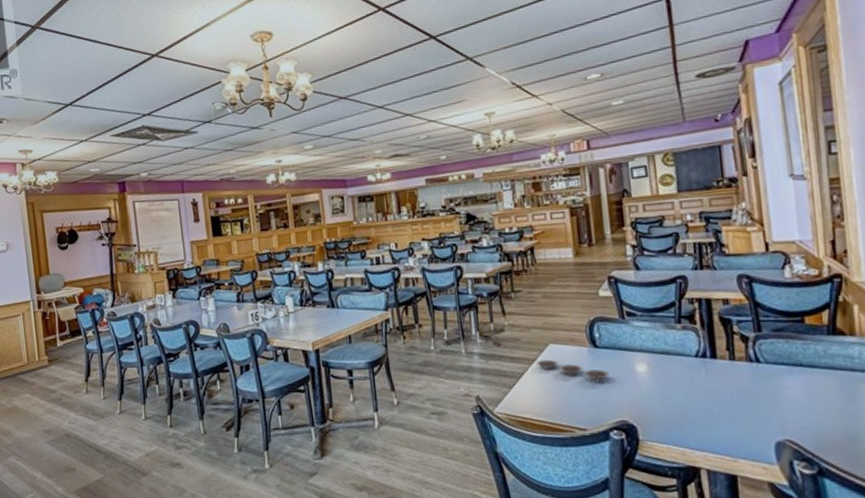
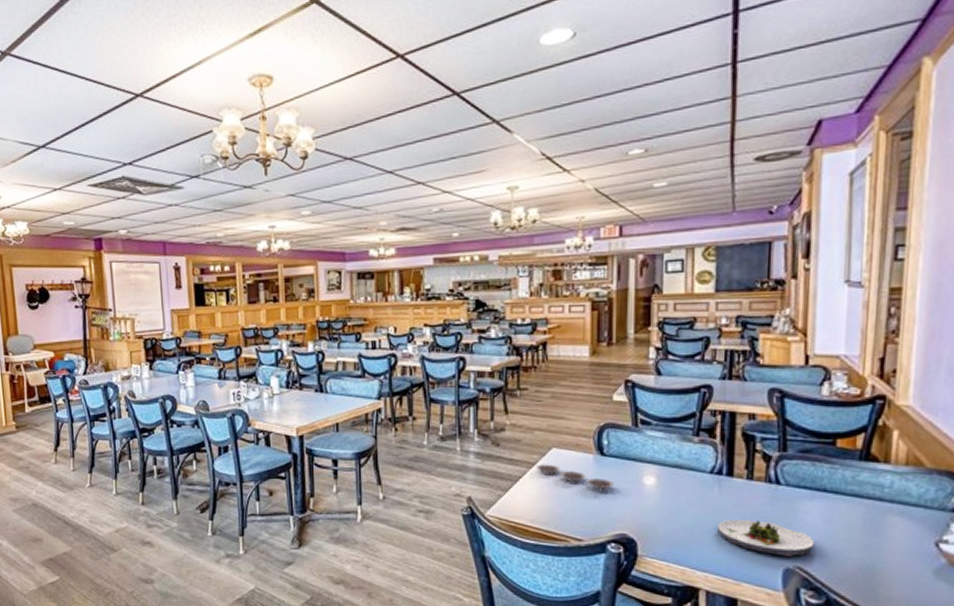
salad plate: none [709,398,801,431] -> present [718,520,816,556]

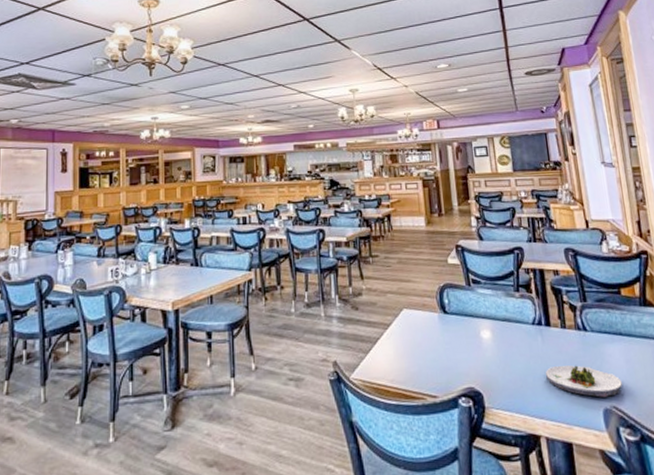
plate: present [536,464,614,490] -> none [391,324,458,346]

